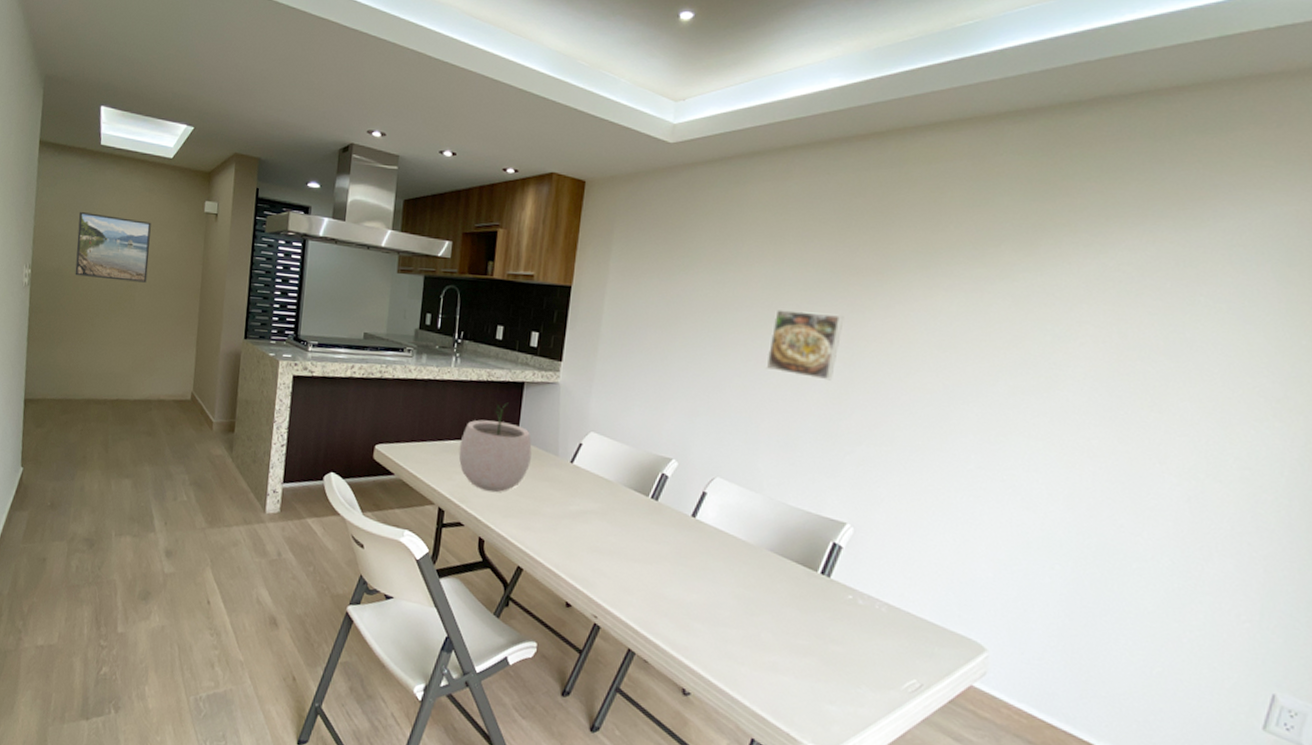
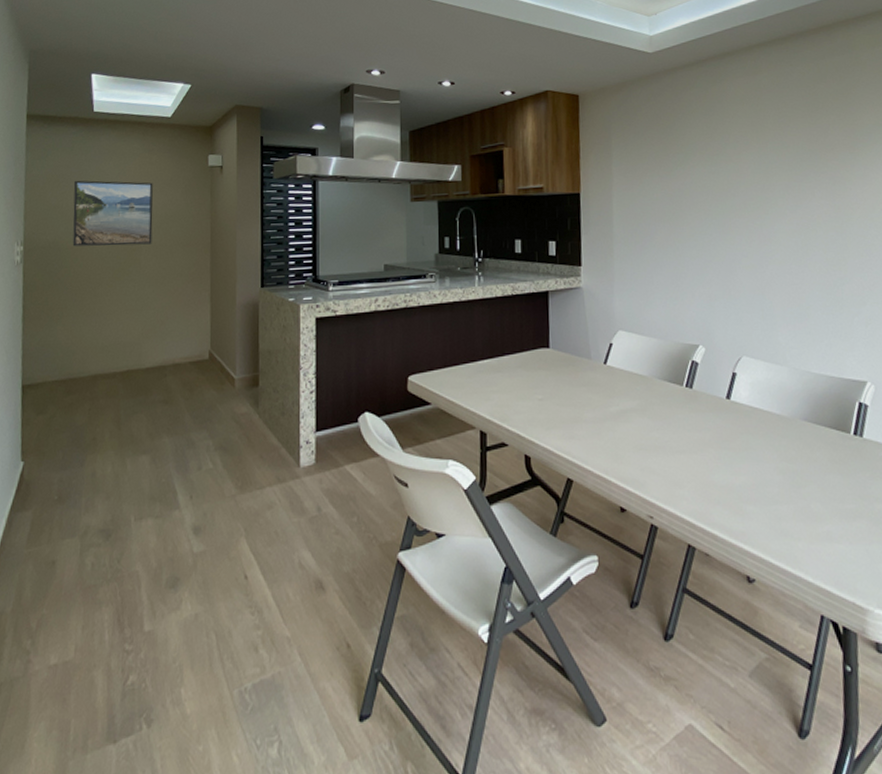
plant pot: present [458,402,532,493] -> none [493,314,565,407]
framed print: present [766,310,843,381] -> none [767,188,829,250]

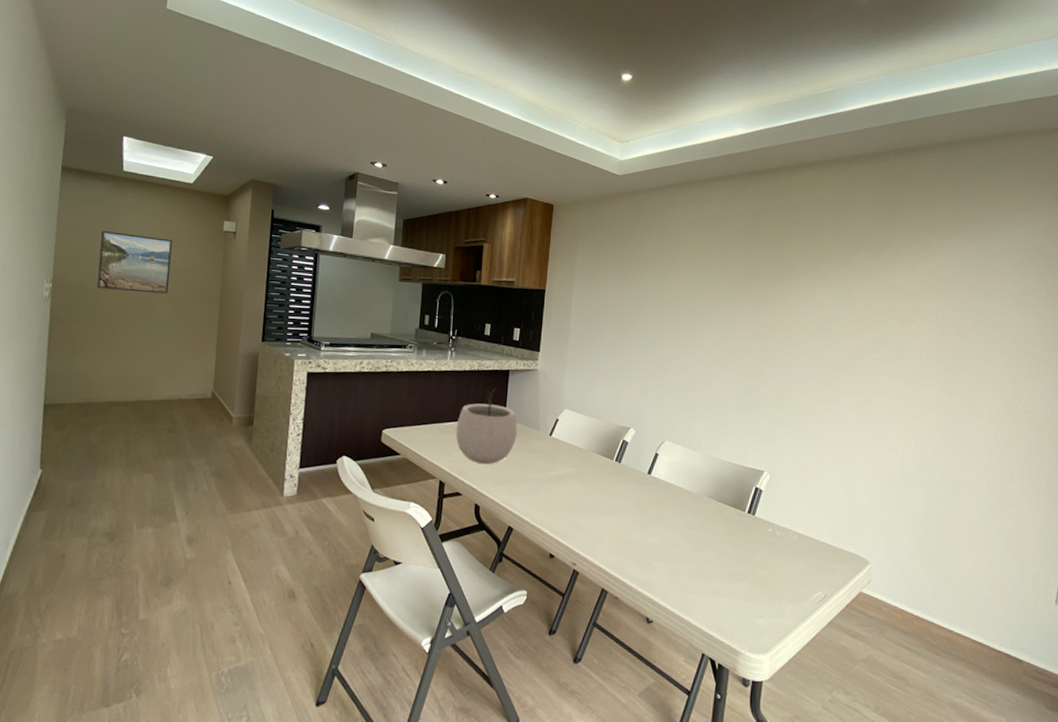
plant pot: none [493,314,565,407] -> present [456,388,517,465]

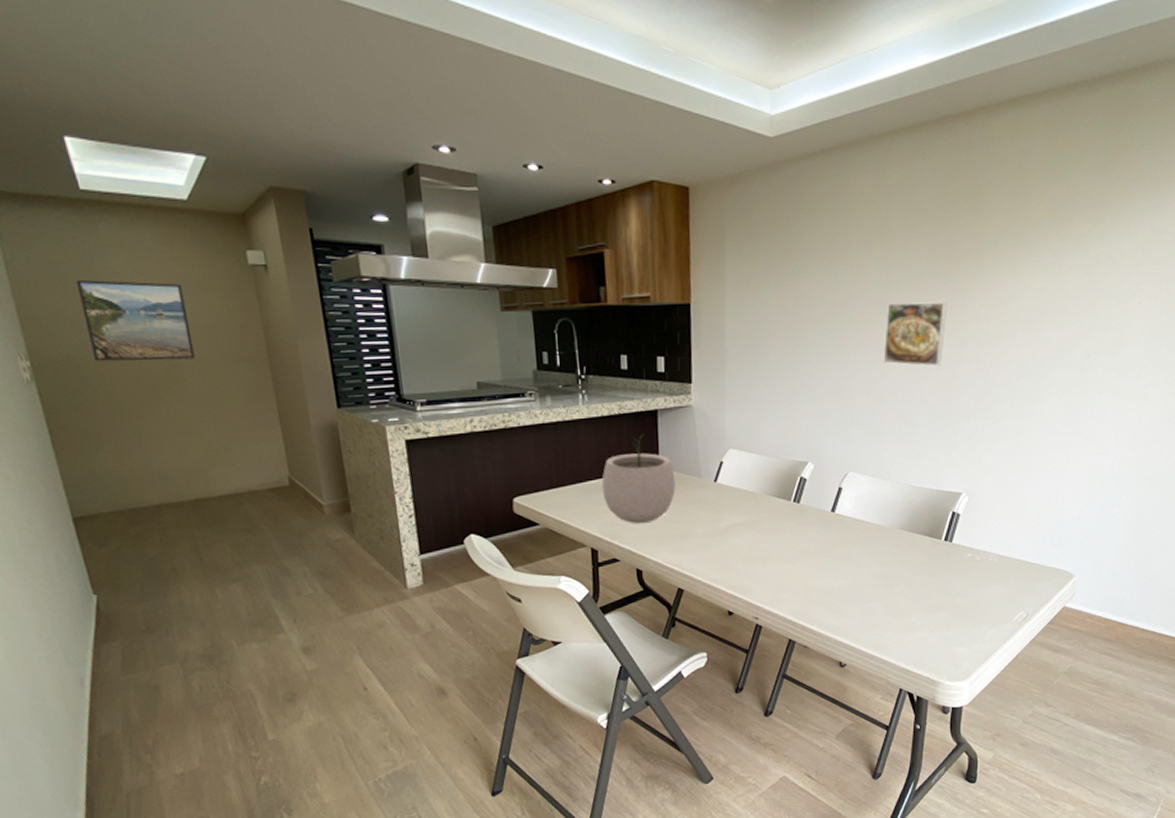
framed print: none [699,305,753,360] -> present [883,301,947,367]

